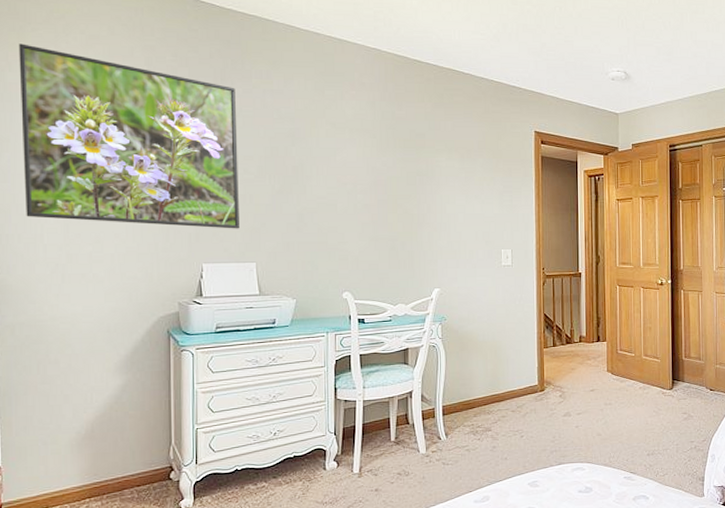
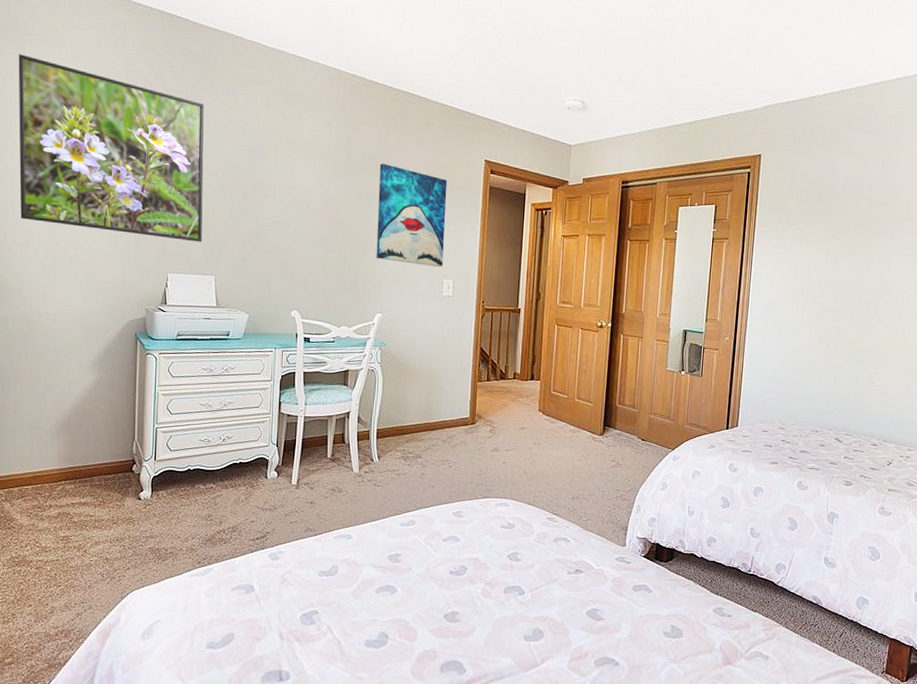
wall art: none [428,139,500,238] -> present [376,163,448,268]

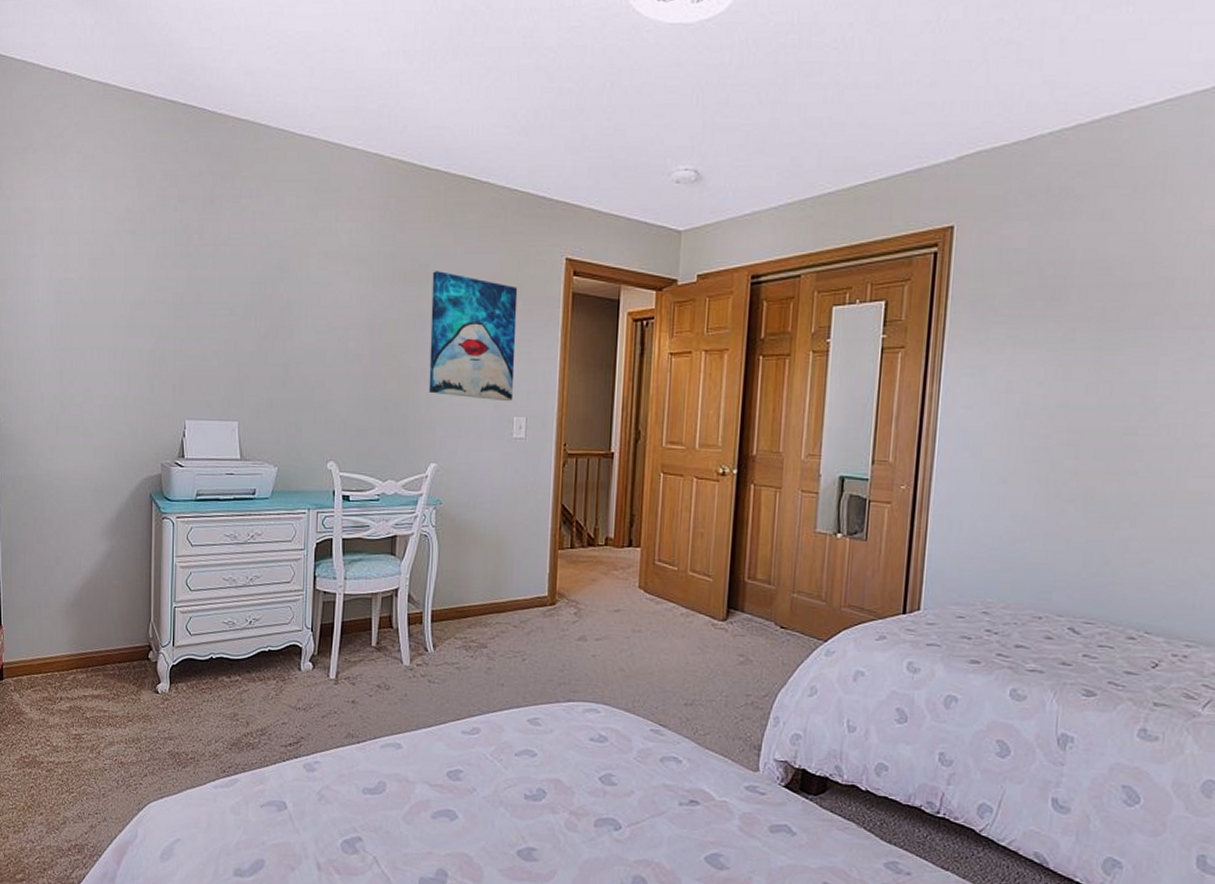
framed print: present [18,54,204,242] -> none [22,168,225,381]

